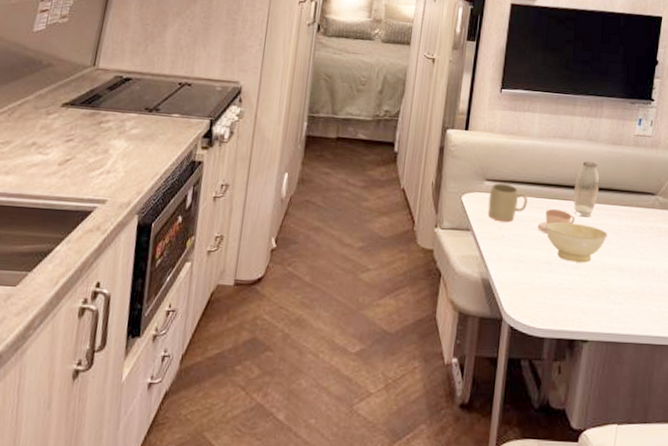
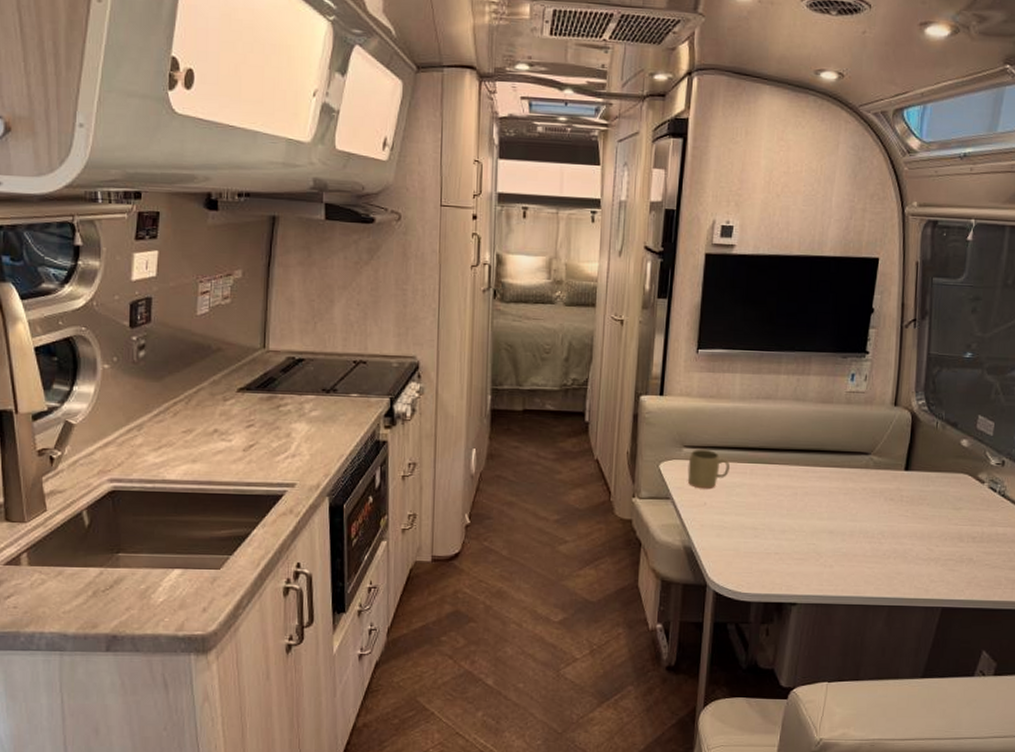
teacup: present [537,209,575,235] -> none [741,474,782,500]
bowl: present [545,222,607,263] -> none [750,486,817,527]
vase: present [573,161,600,217] -> none [780,422,808,481]

